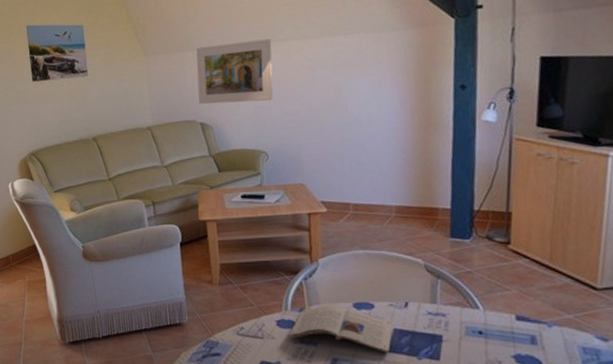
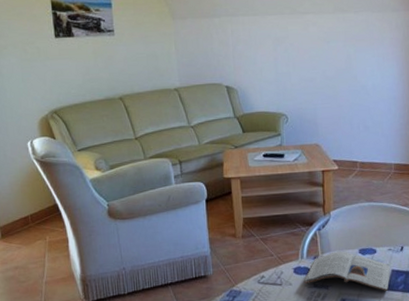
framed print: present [196,38,273,104] -> none [222,11,293,69]

